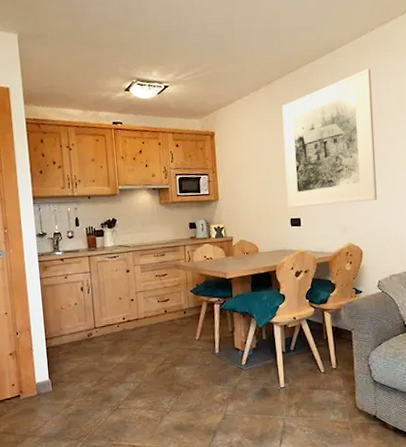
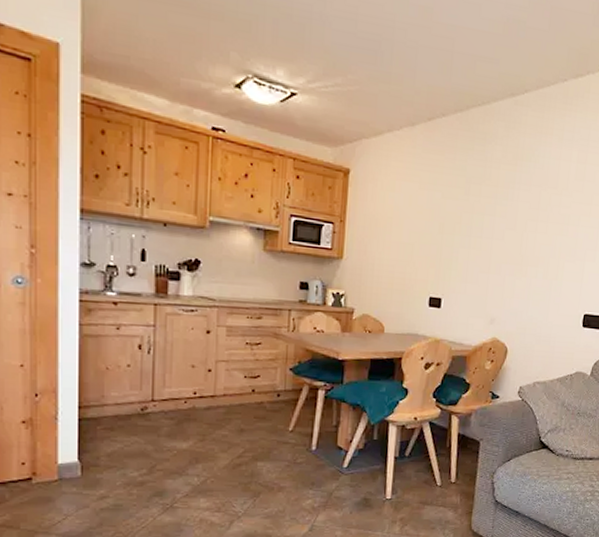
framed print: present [282,68,377,209] -> none [428,128,554,292]

